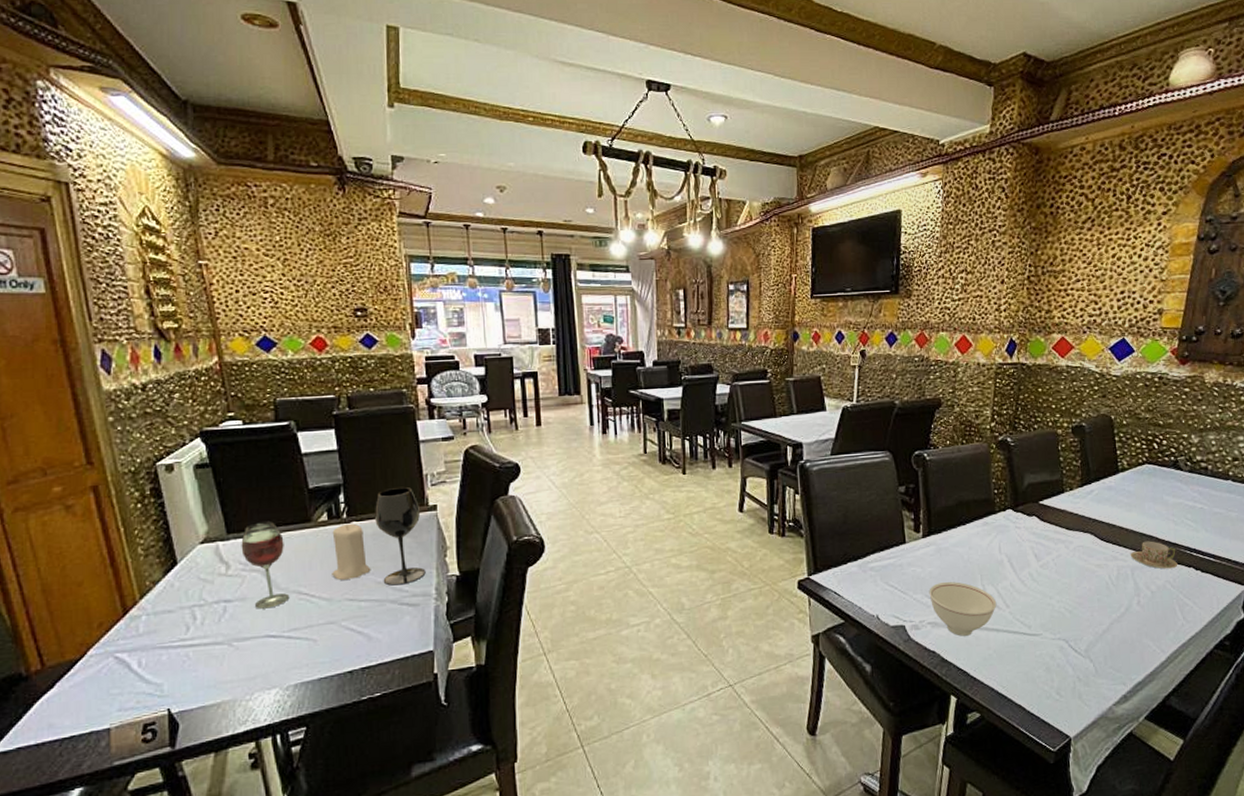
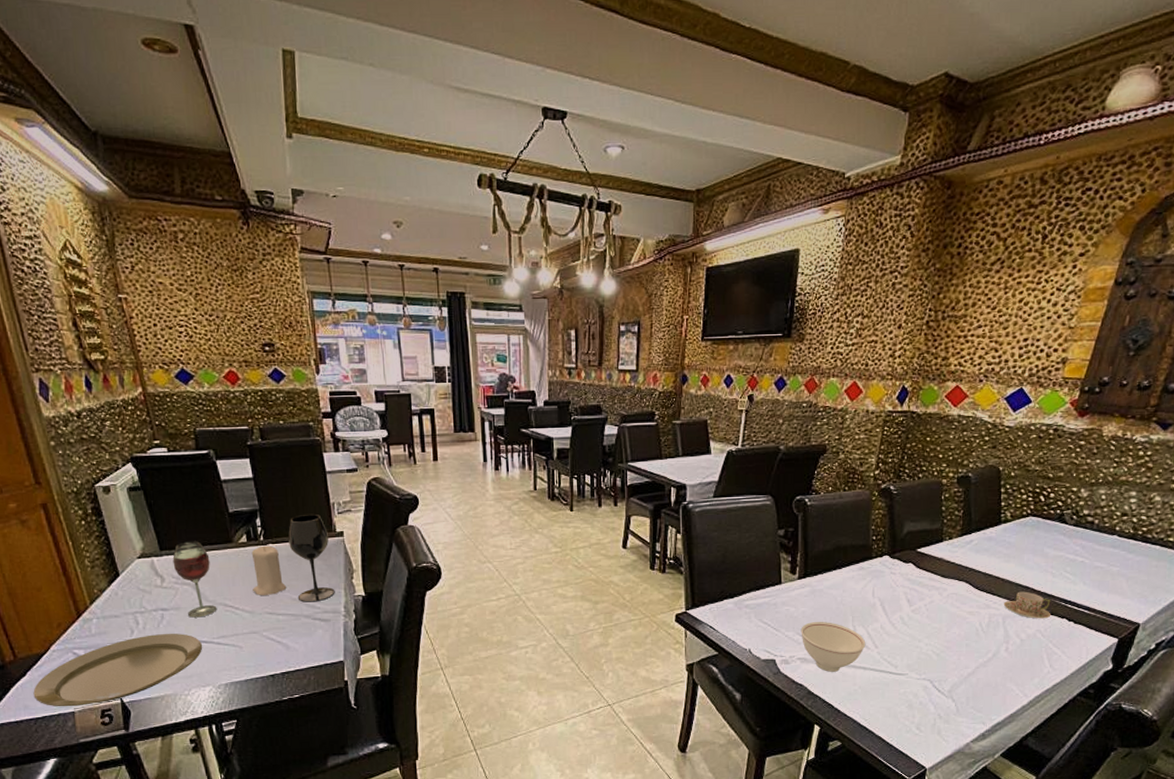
plate: none [61,628,271,724] -> present [33,634,203,707]

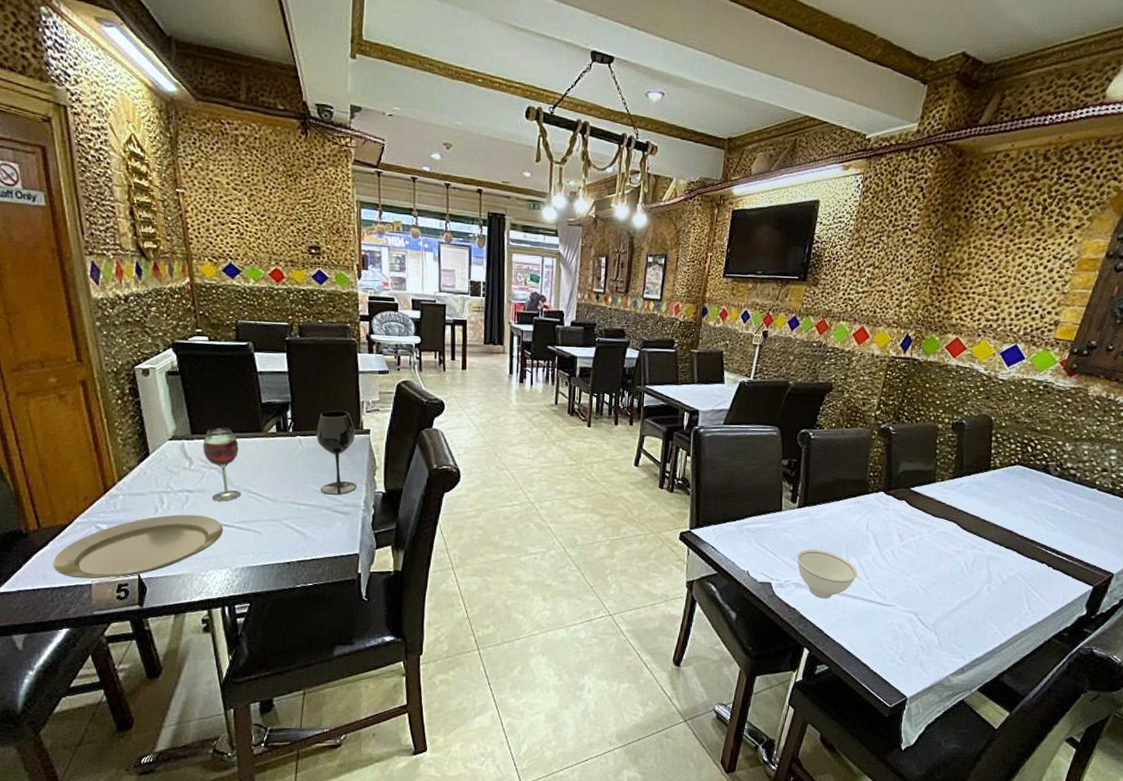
candle: present [251,545,287,595] -> none [277,437,311,485]
teacup: present [1003,591,1051,619] -> none [988,535,1032,563]

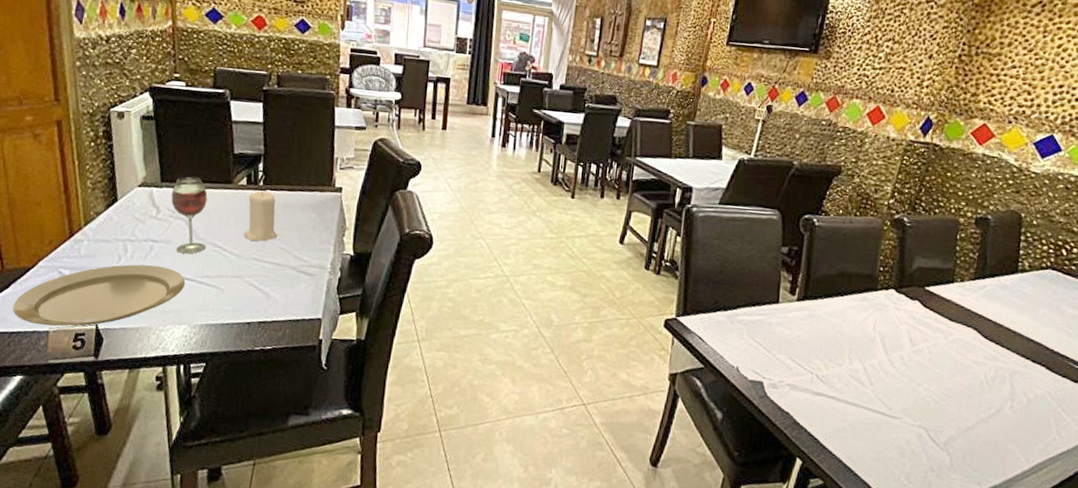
candle: none [277,437,311,485] -> present [244,191,278,242]
wineglass: present [316,411,357,495] -> none [286,165,327,255]
bowl: present [797,549,858,599] -> none [793,348,861,405]

